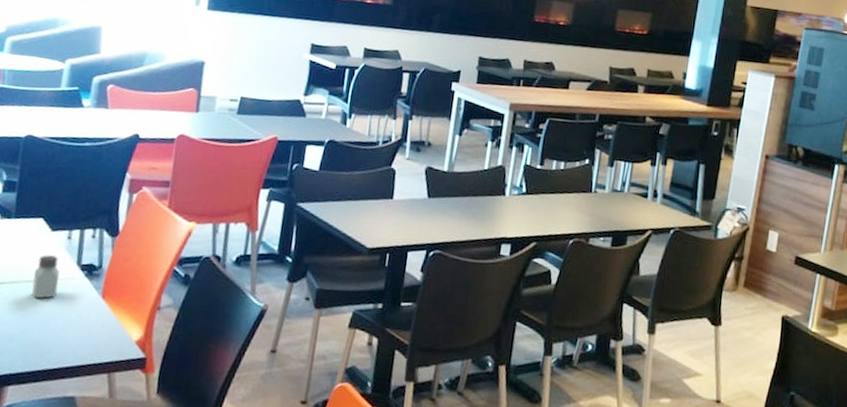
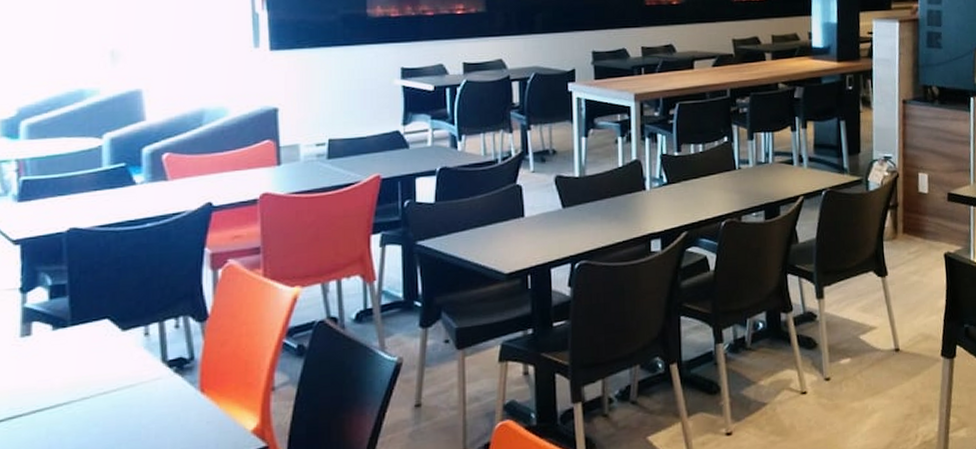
saltshaker: present [31,255,60,299] -> none [109,358,143,411]

